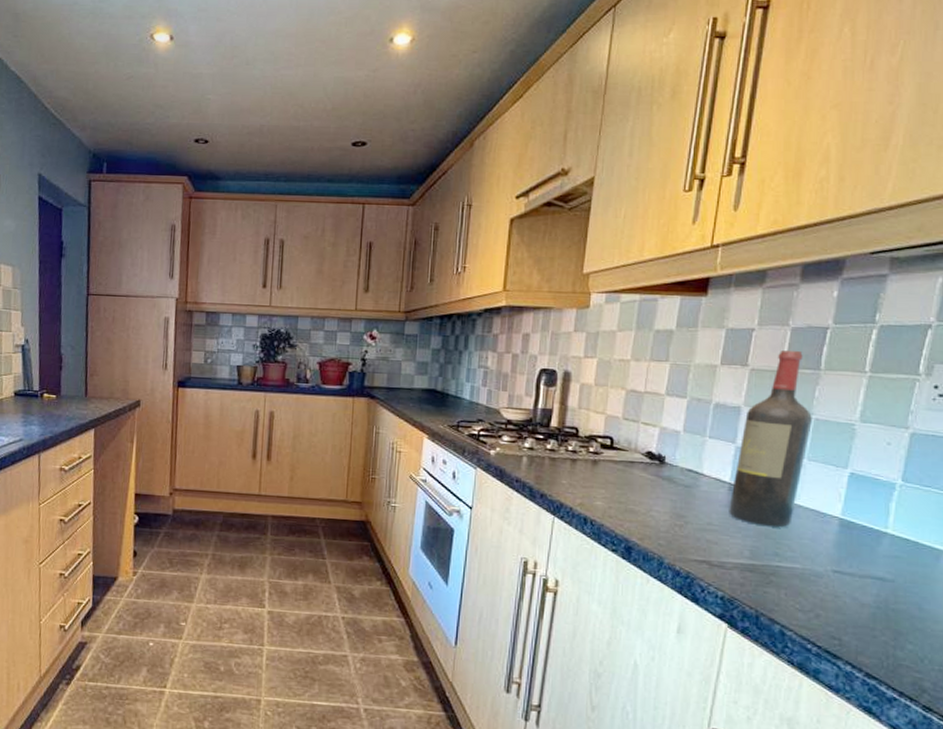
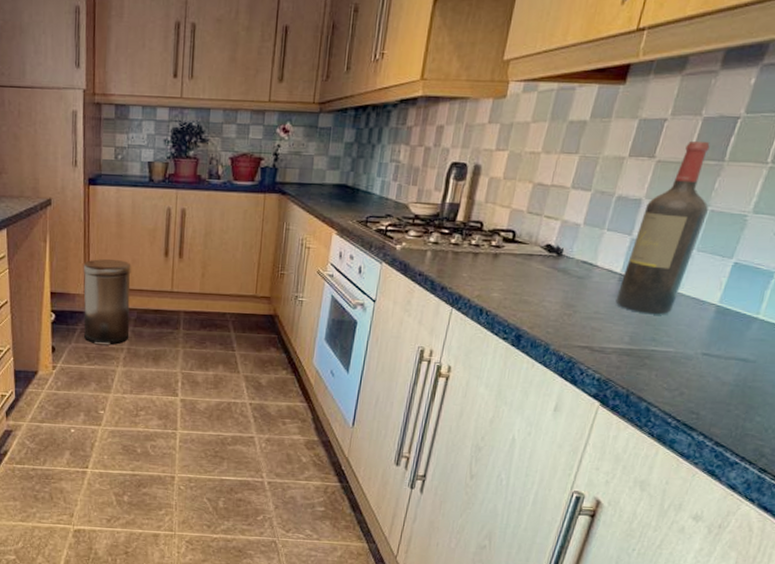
pedal bin: none [168,460,218,551] -> present [83,259,131,345]

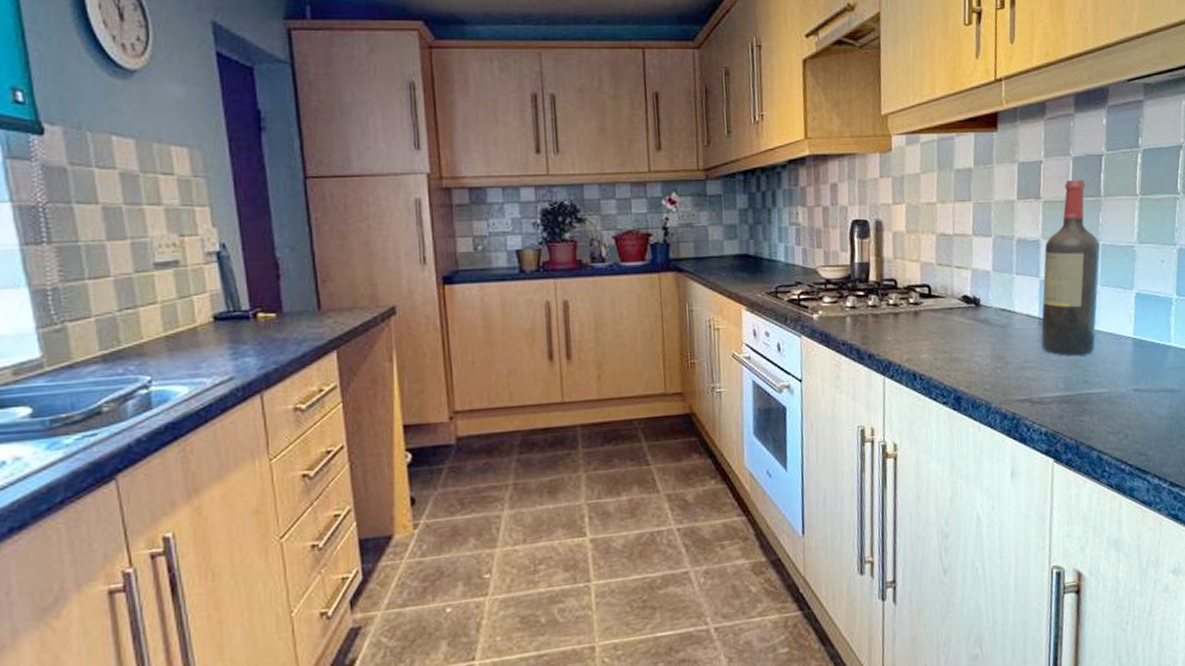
pedal bin: present [83,259,131,345] -> none [444,372,515,486]

